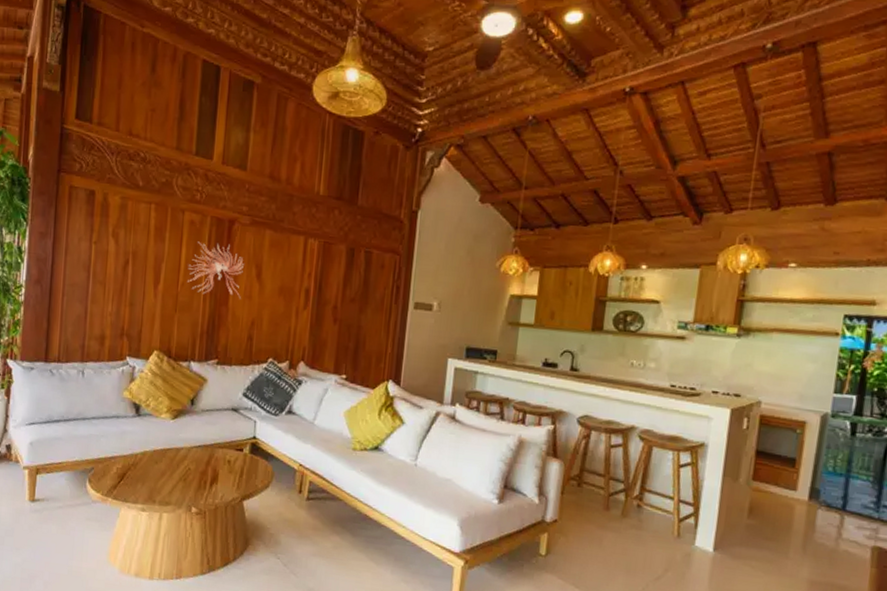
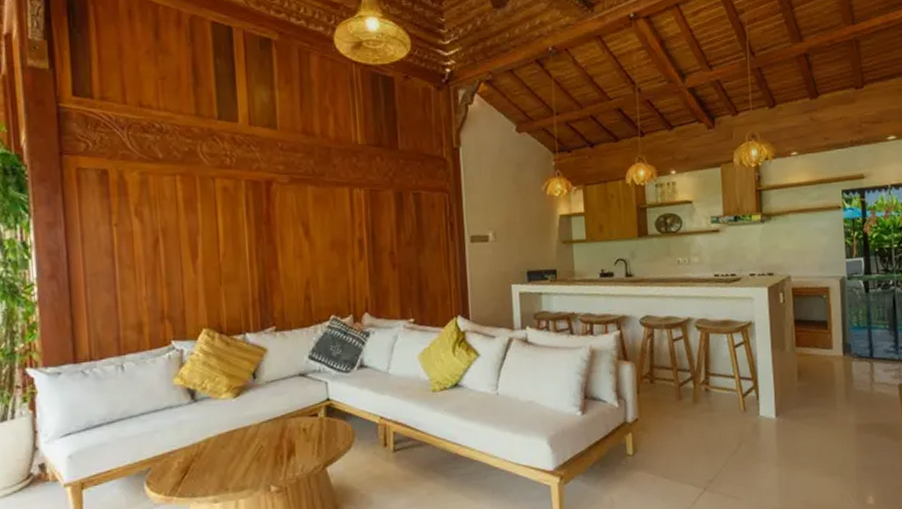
wall sculpture: present [187,241,245,299] -> none [227,206,291,261]

